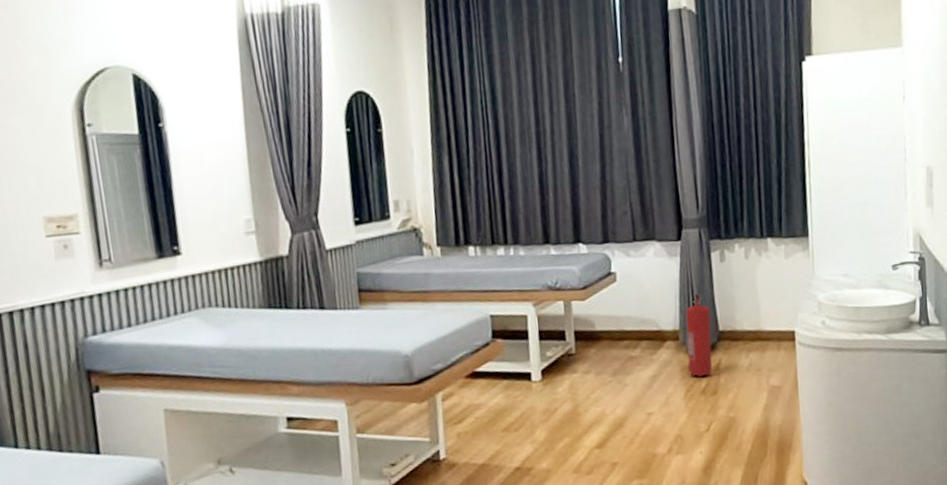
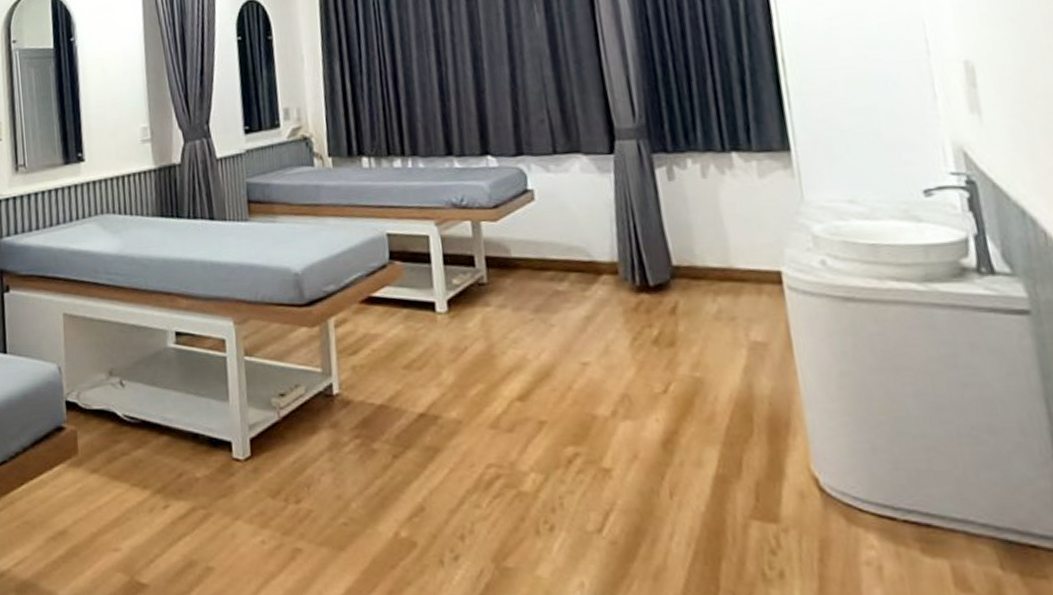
fire extinguisher: present [686,293,712,378] -> none [625,218,666,323]

